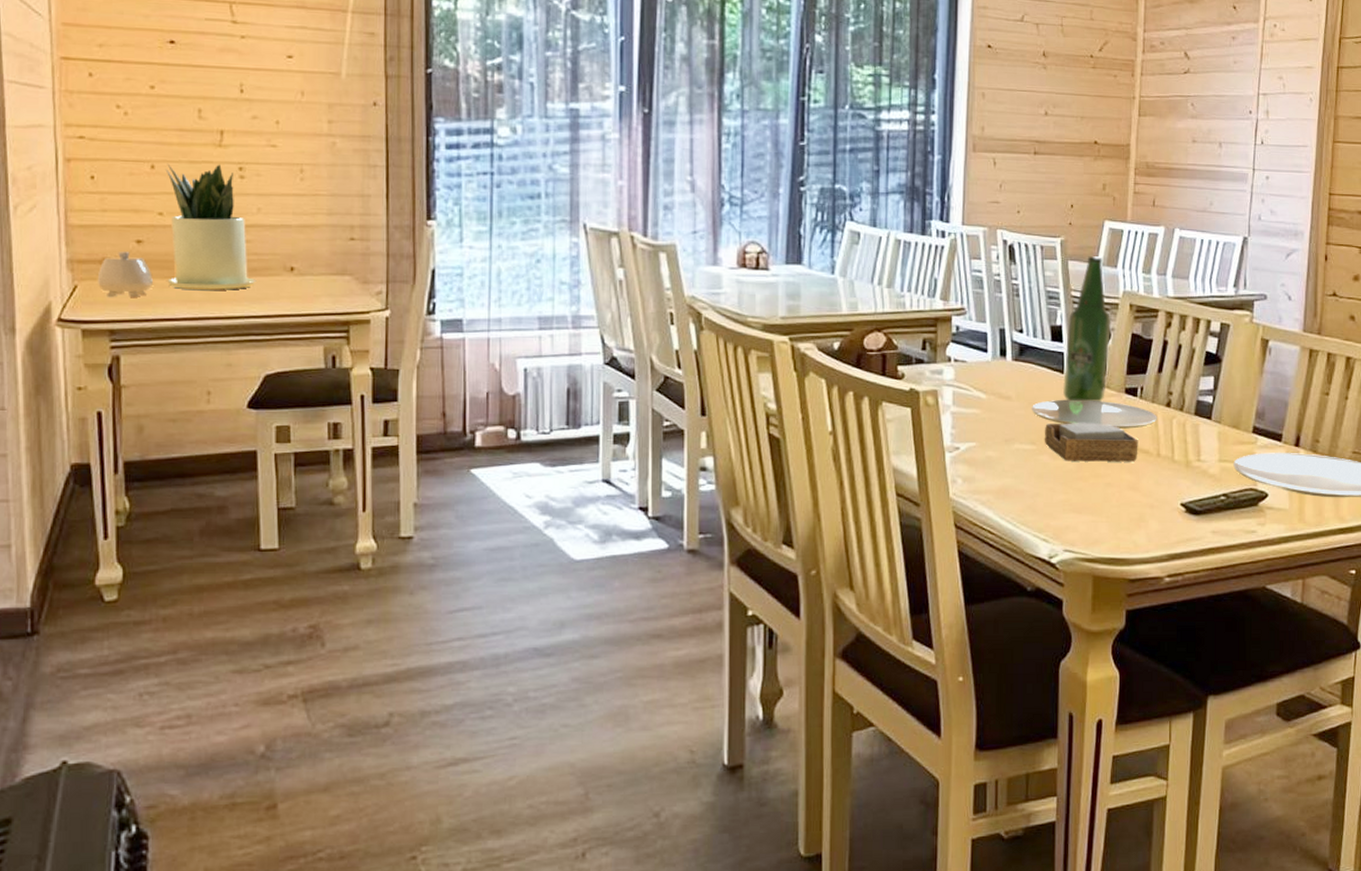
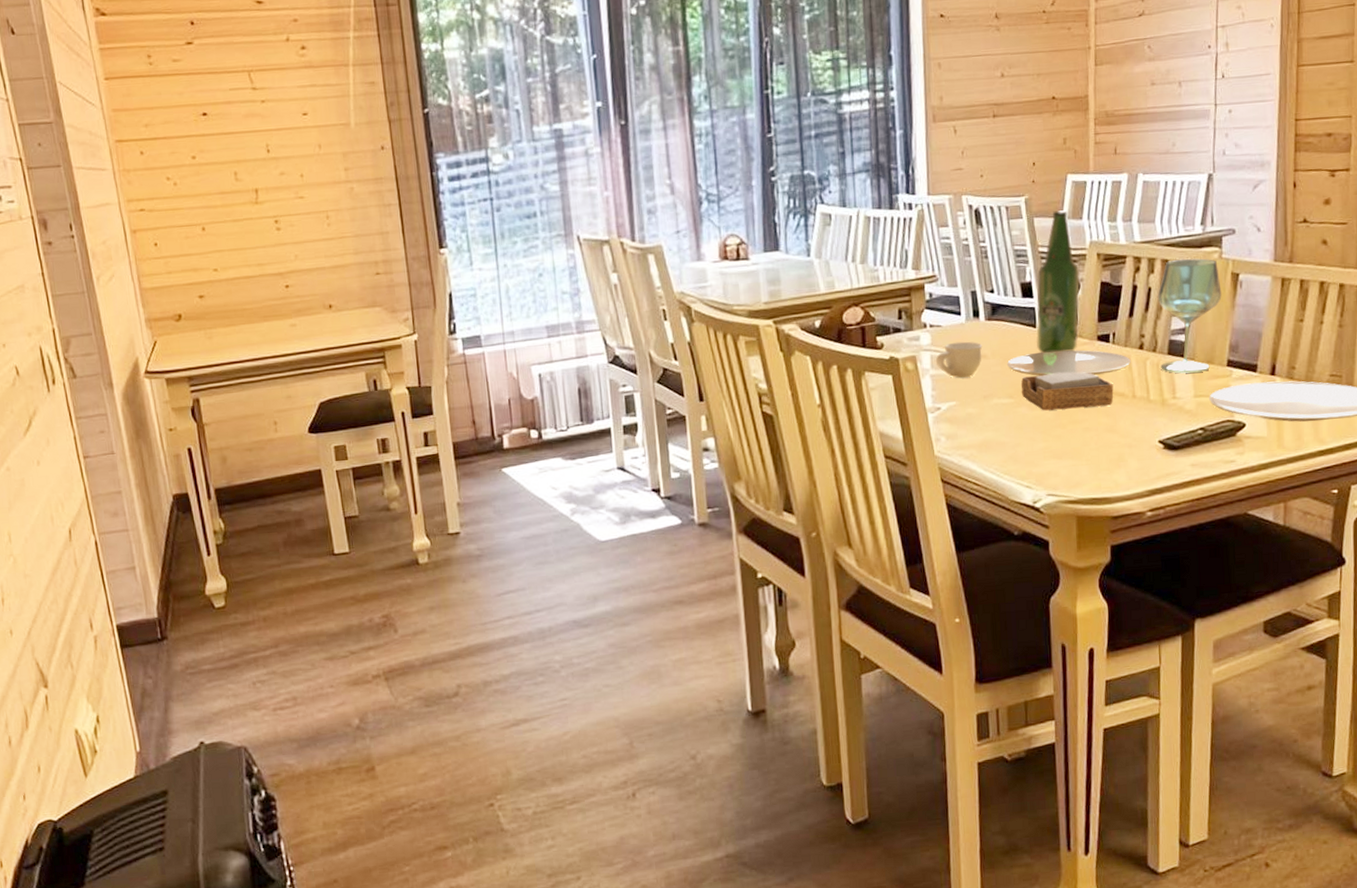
sugar bowl: present [97,252,154,297] -> none [171,307,218,348]
planter: present [165,163,257,291] -> none [214,220,302,335]
cup: none [957,380,1008,419] -> present [935,341,983,378]
wine glass: none [1187,320,1251,436] -> present [1157,258,1222,374]

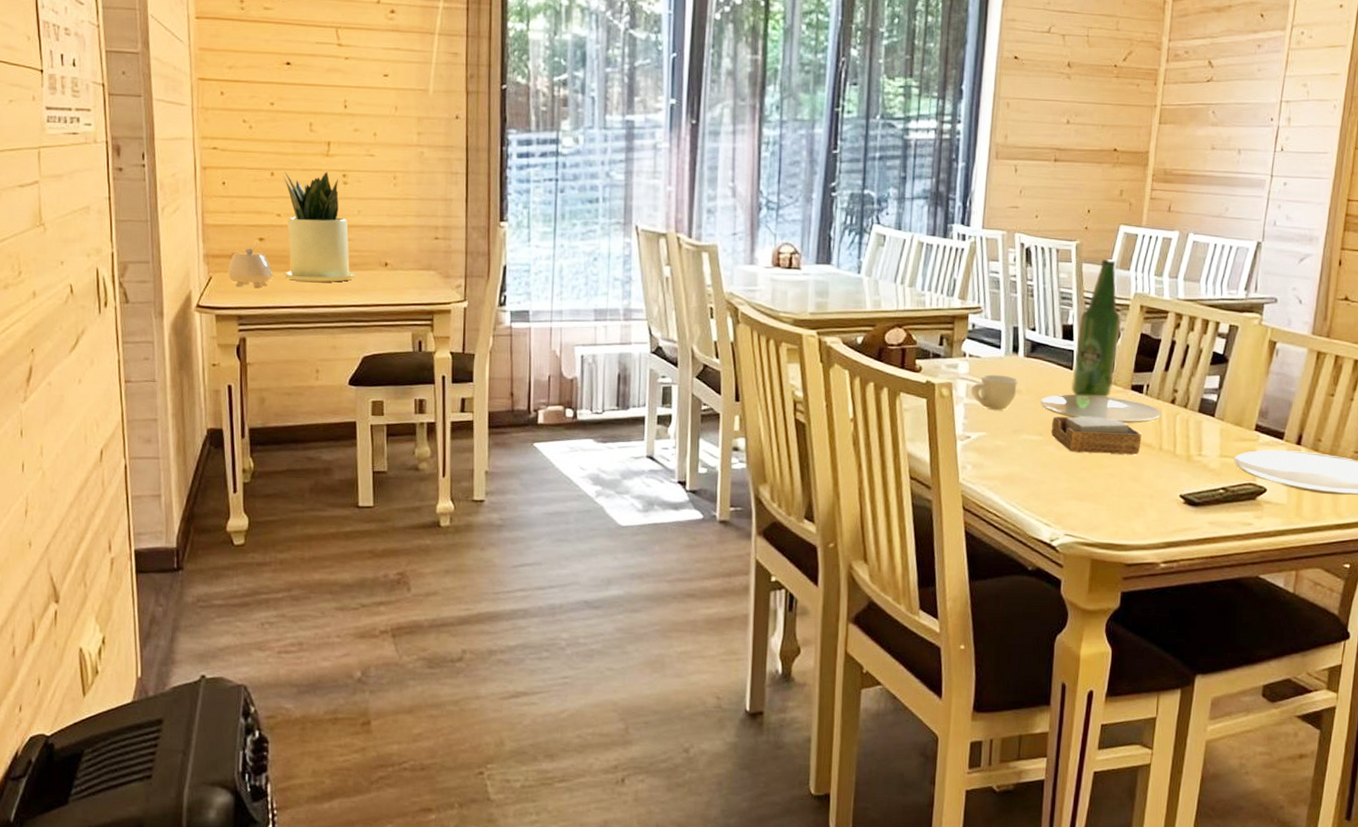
sugar bowl: none [171,307,218,348] -> present [227,248,273,288]
planter: none [214,220,302,335] -> present [283,171,357,283]
wine glass: present [1157,258,1222,374] -> none [1190,321,1258,433]

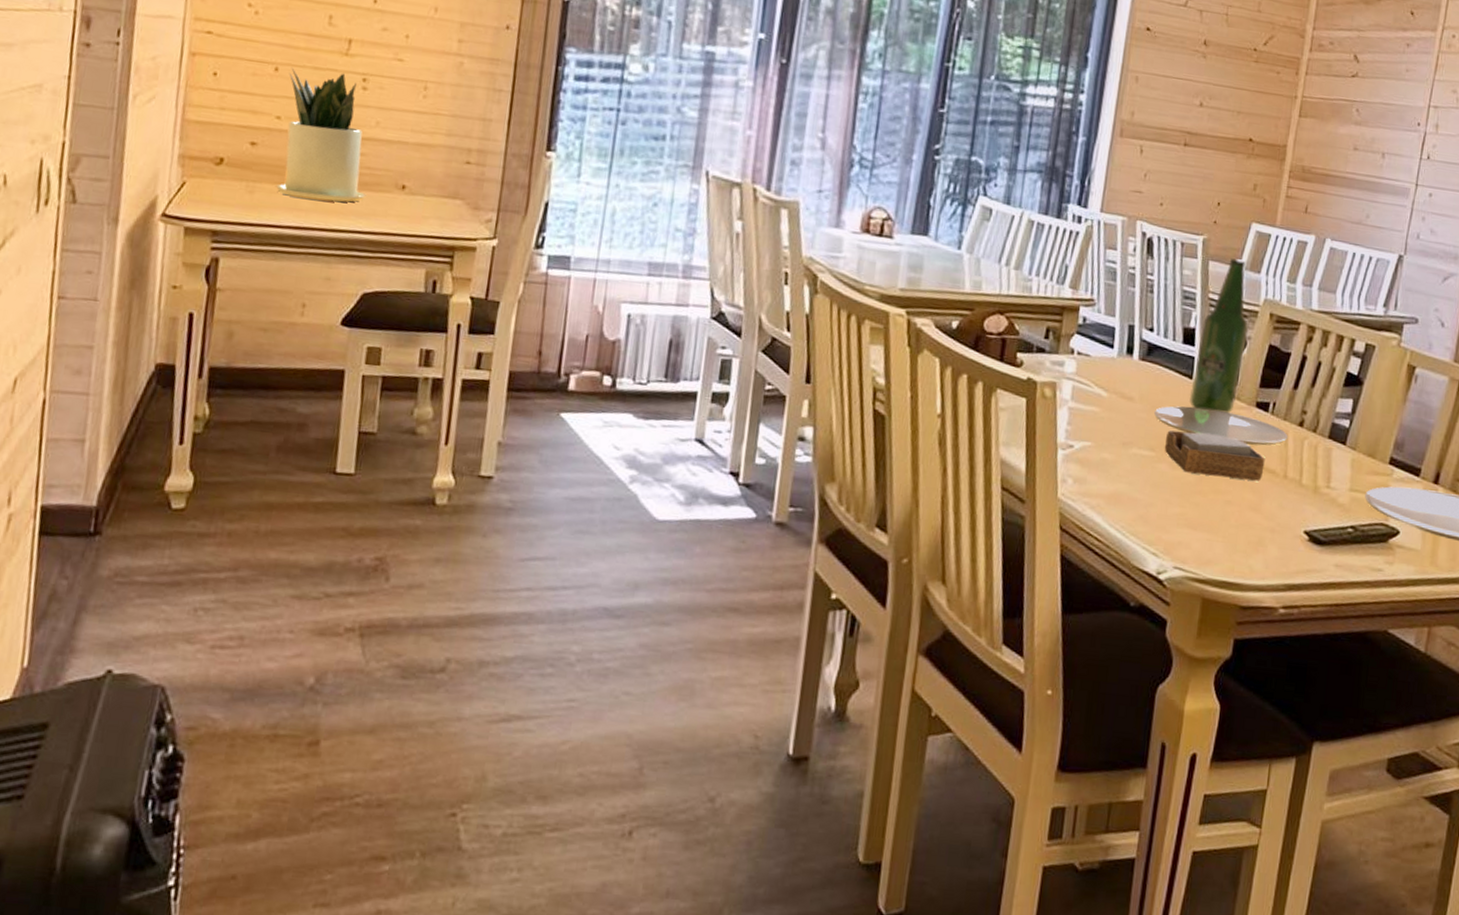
sugar bowl: present [227,248,273,288] -> none [206,152,264,200]
cup: present [970,374,1019,411] -> none [1077,376,1131,419]

